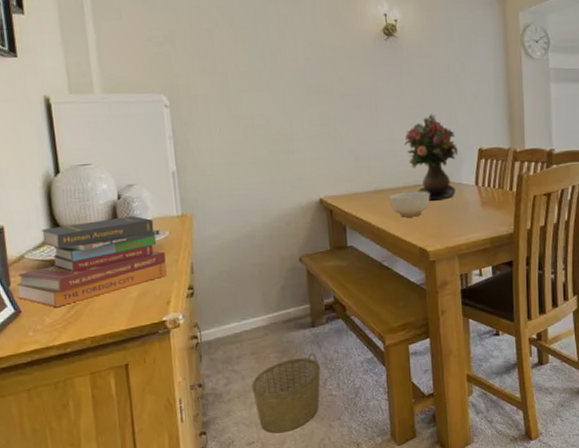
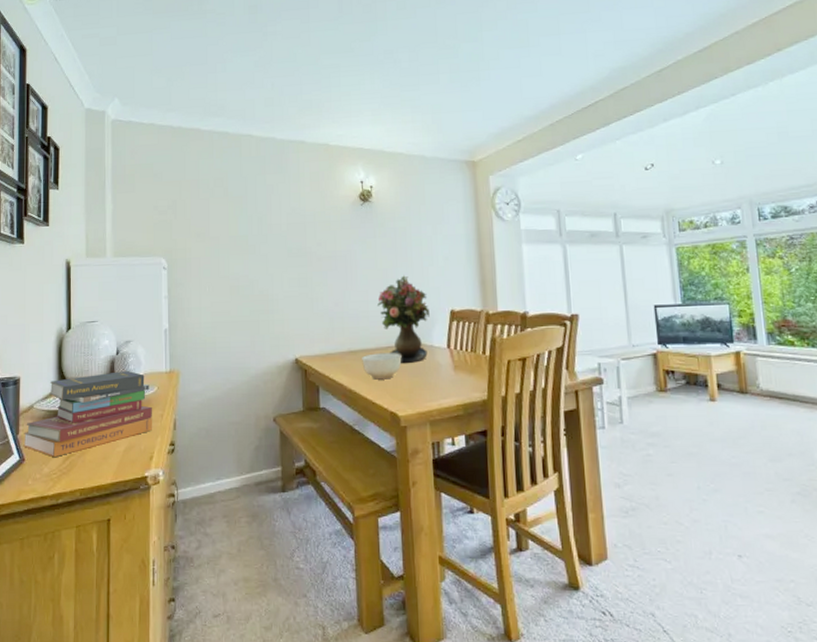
basket: present [251,352,321,434] -> none [220,519,289,607]

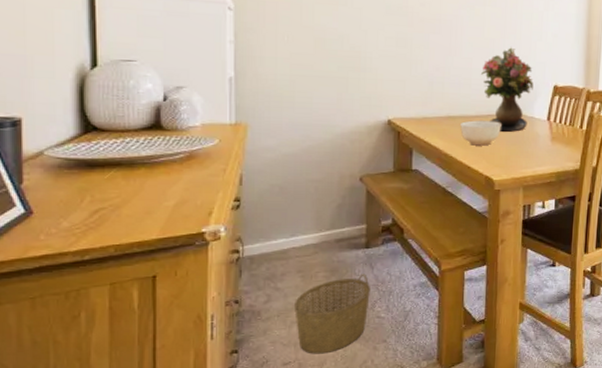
books: present [23,370,153,458] -> none [30,119,213,211]
basket: none [220,519,289,607] -> present [293,274,370,354]

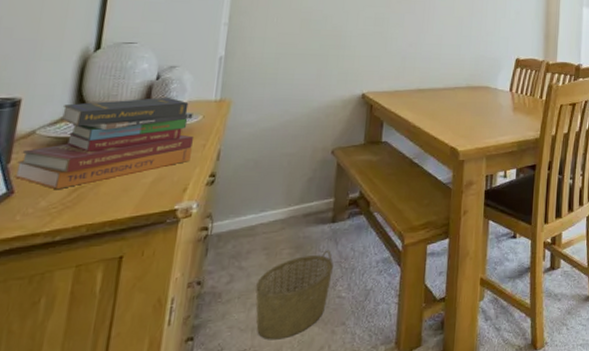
books: none [30,119,213,211] -> present [14,96,195,190]
bowl: present [460,120,502,146] -> none [429,93,467,117]
bouquet: present [481,47,534,133] -> none [450,24,497,104]

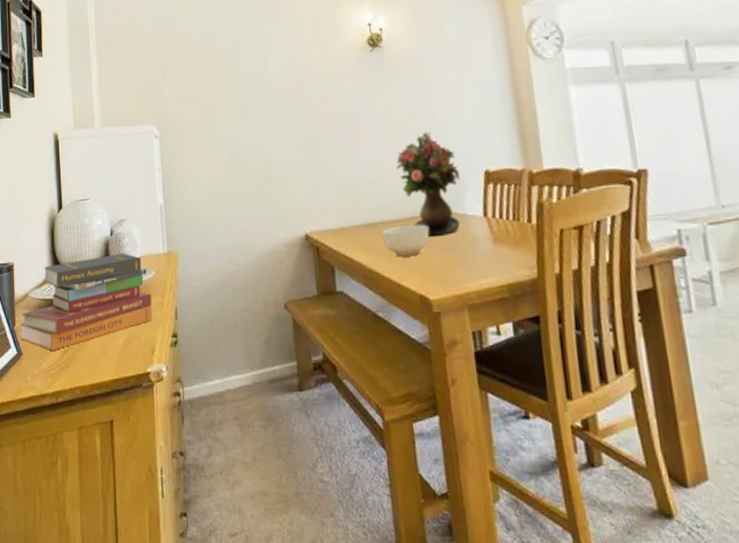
basket: present [255,250,333,340] -> none [234,423,310,526]
bowl: none [429,93,467,117] -> present [382,224,430,257]
bouquet: none [450,24,497,104] -> present [396,131,460,238]

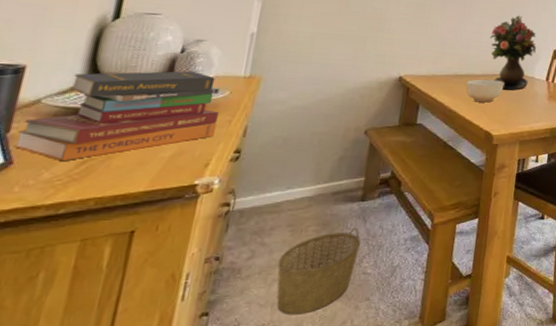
basket: none [234,423,310,526] -> present [276,227,361,315]

